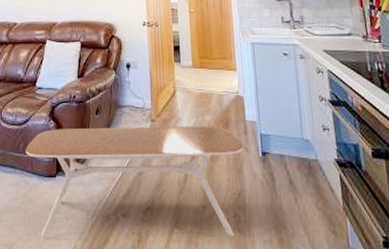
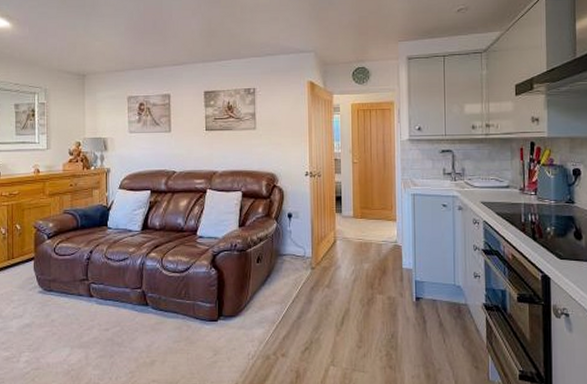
coffee table: present [26,126,244,238] -> none [187,273,399,376]

